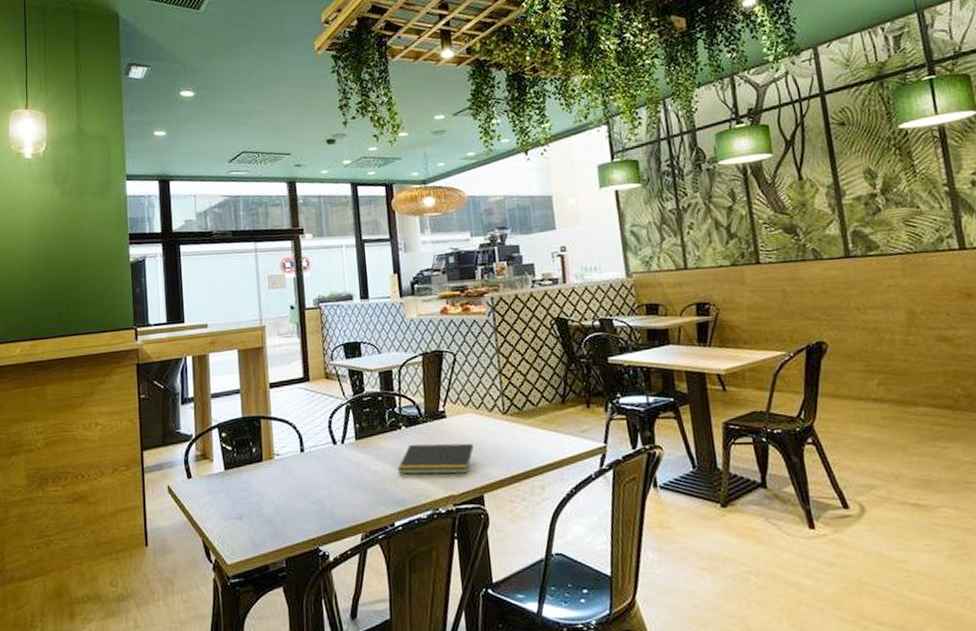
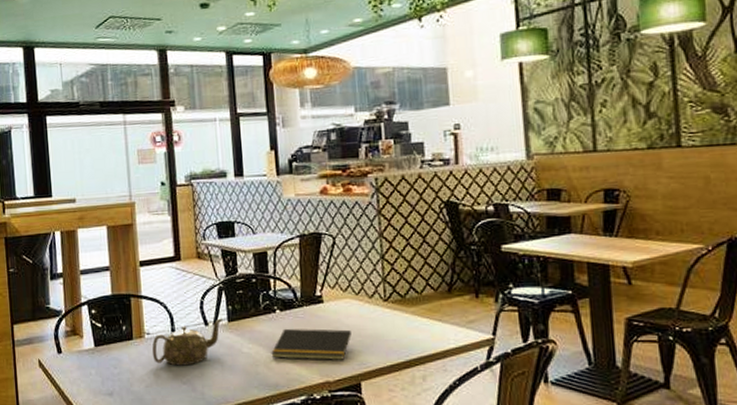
teapot: none [282,436,351,486] -> present [152,318,223,366]

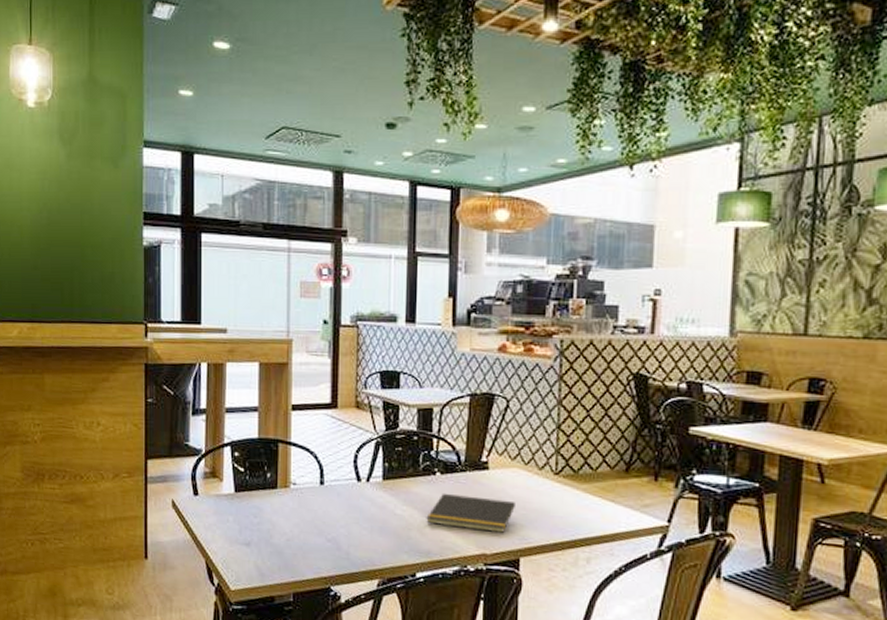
teapot: present [152,318,223,366] -> none [298,475,377,522]

